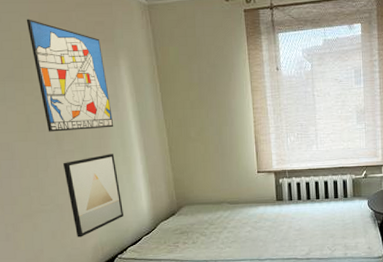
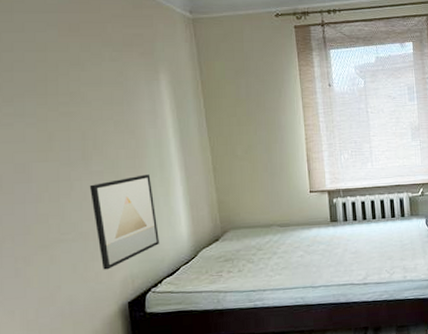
wall art: present [26,19,114,132] -> none [54,29,151,151]

